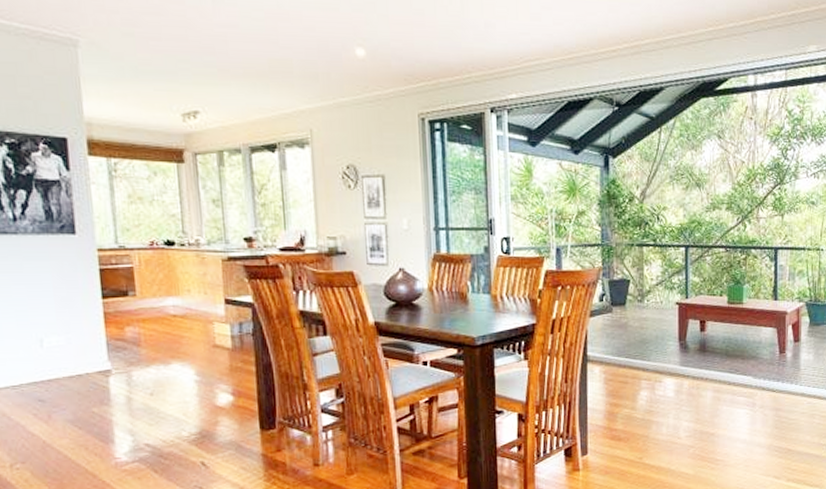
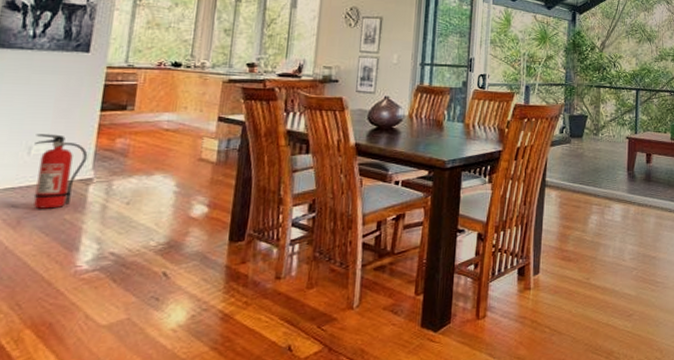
fire extinguisher: none [43,325,101,403] -> present [33,134,88,209]

